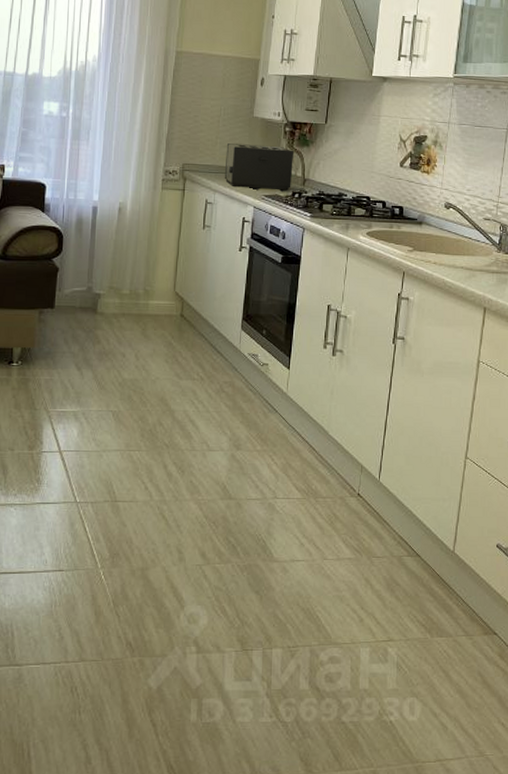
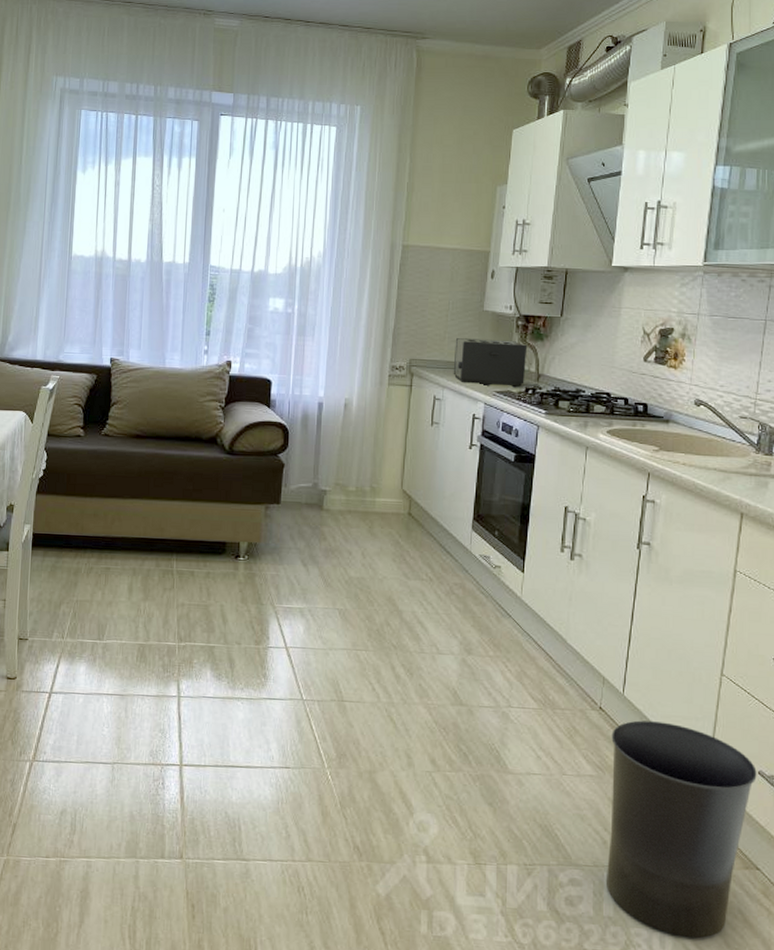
waste bin: none [362,504,495,703] -> present [605,720,757,939]

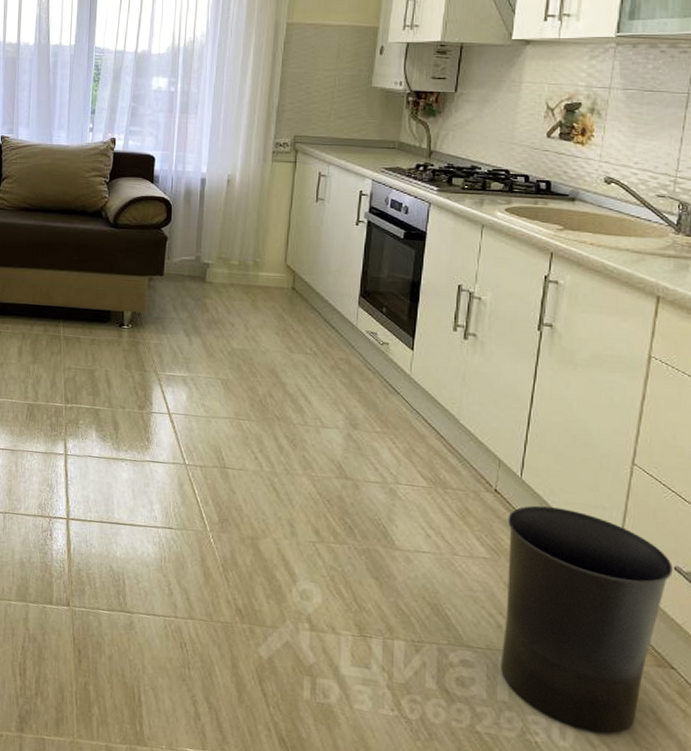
toaster: present [453,338,528,387] -> none [339,115,419,163]

